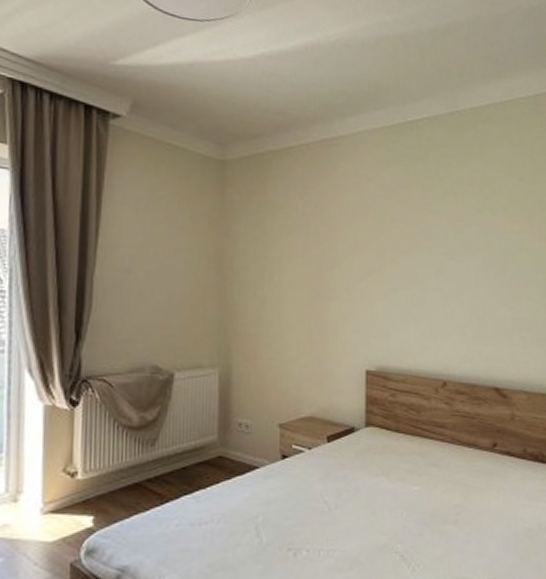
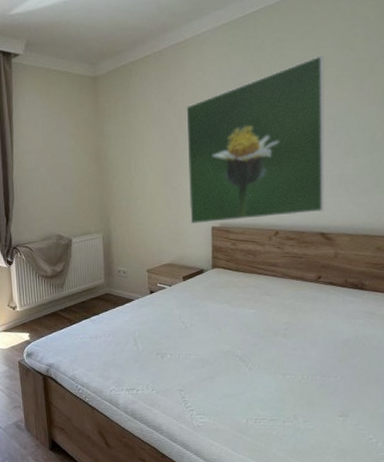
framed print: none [337,180,498,366] -> present [186,55,325,225]

